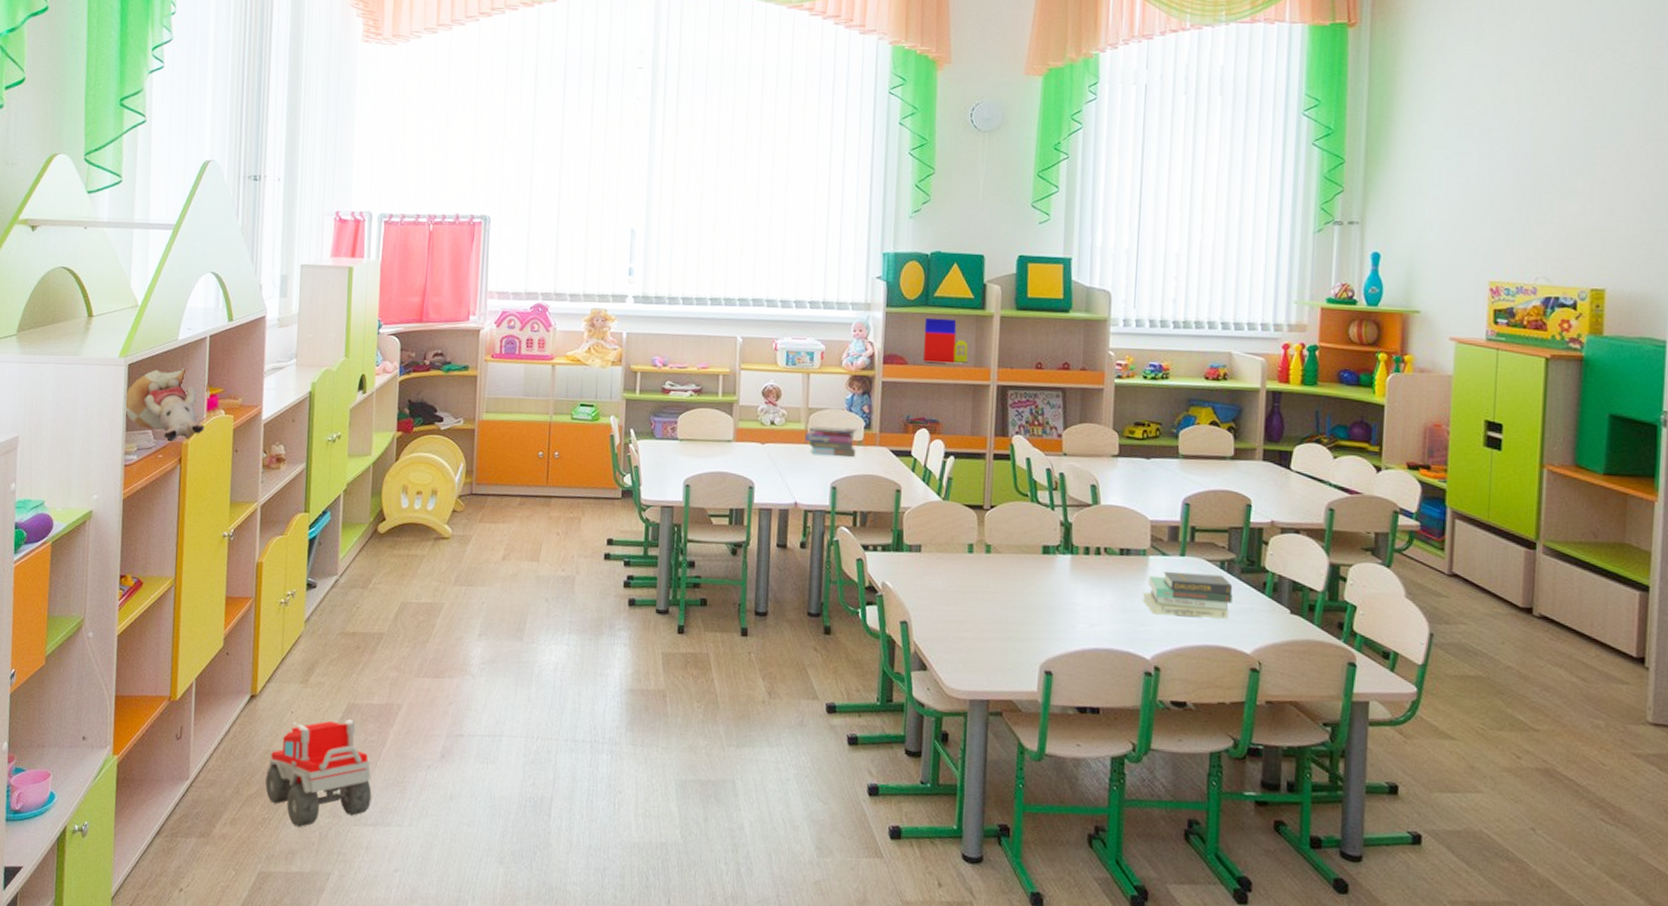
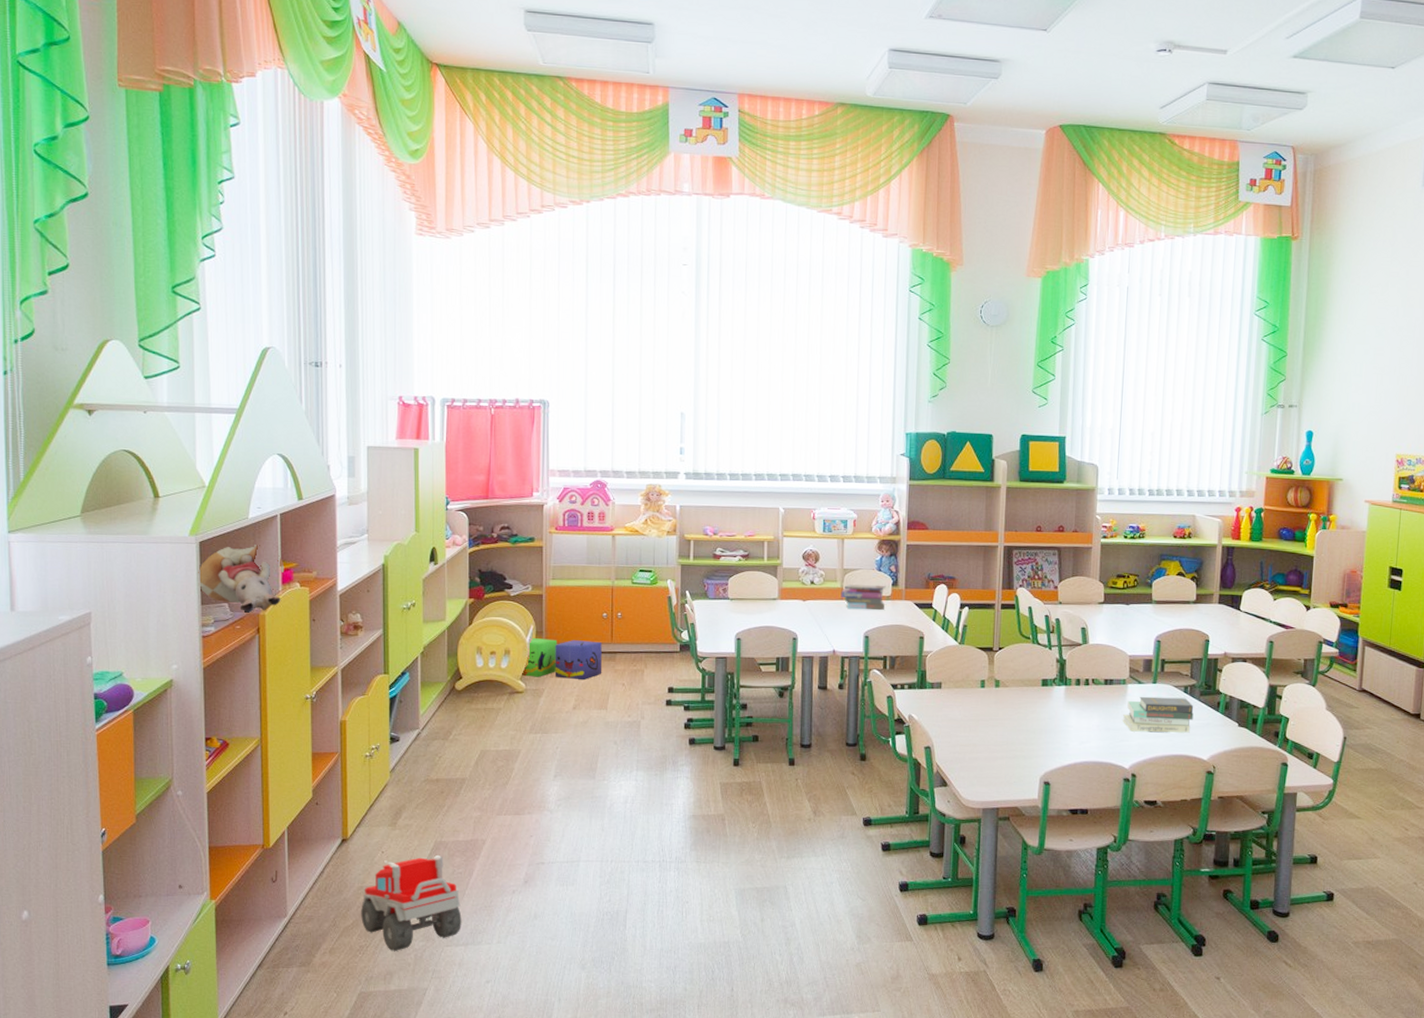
toy box: none [449,478,536,526] -> present [522,638,603,680]
toy house: present [923,317,968,364] -> none [941,489,980,528]

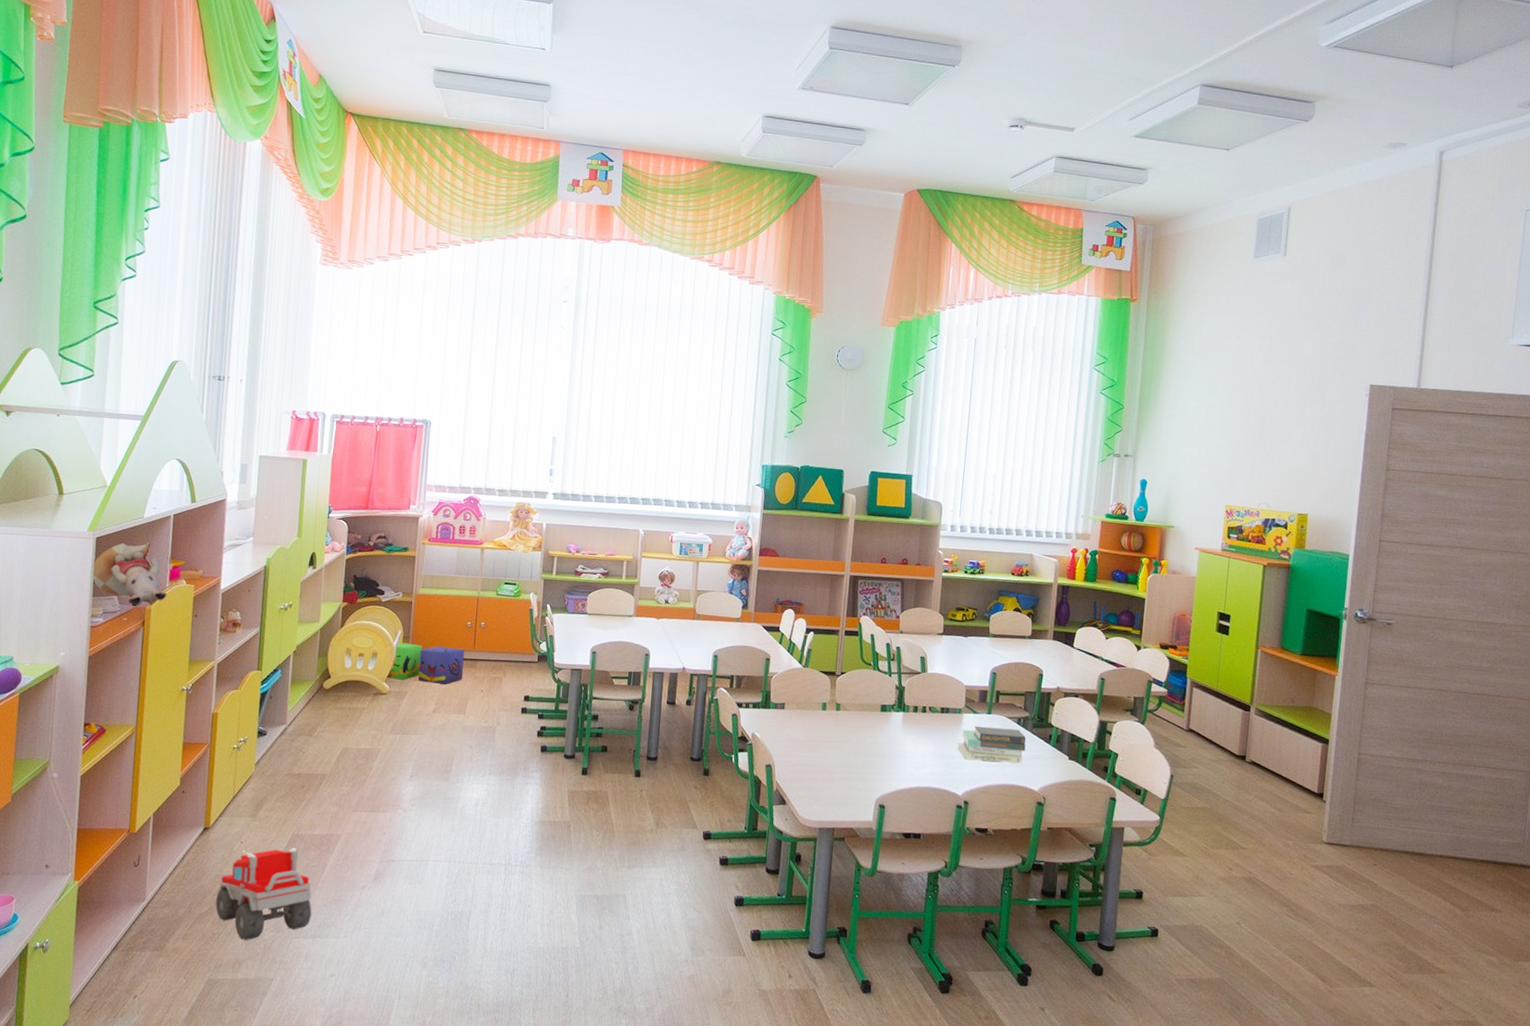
books: present [841,584,886,610] -> none [693,605,737,631]

